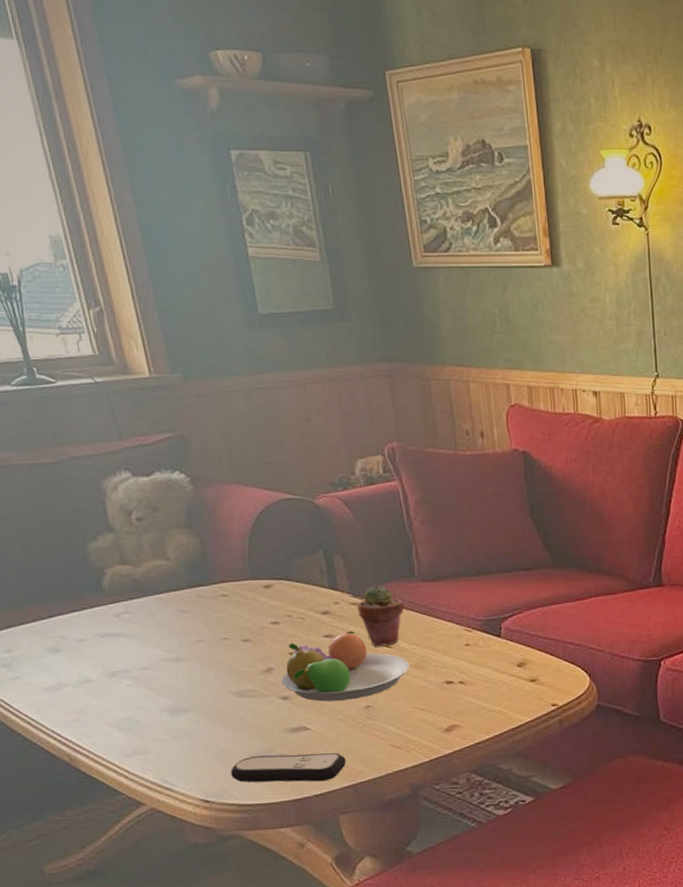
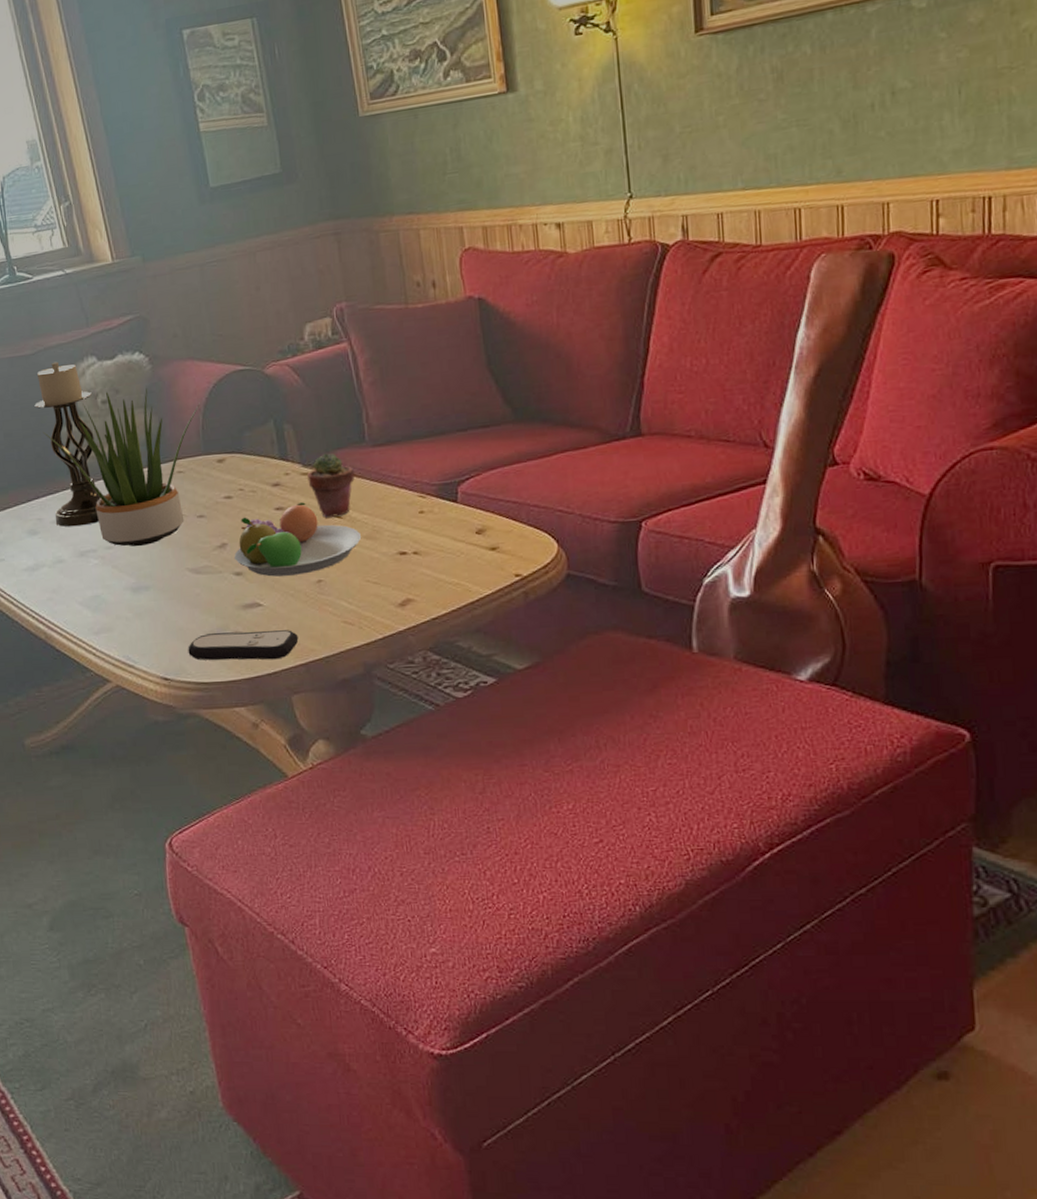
candle holder: none [57,473,140,646] -> present [34,361,105,527]
potted plant: none [67,509,246,668] -> present [42,388,200,546]

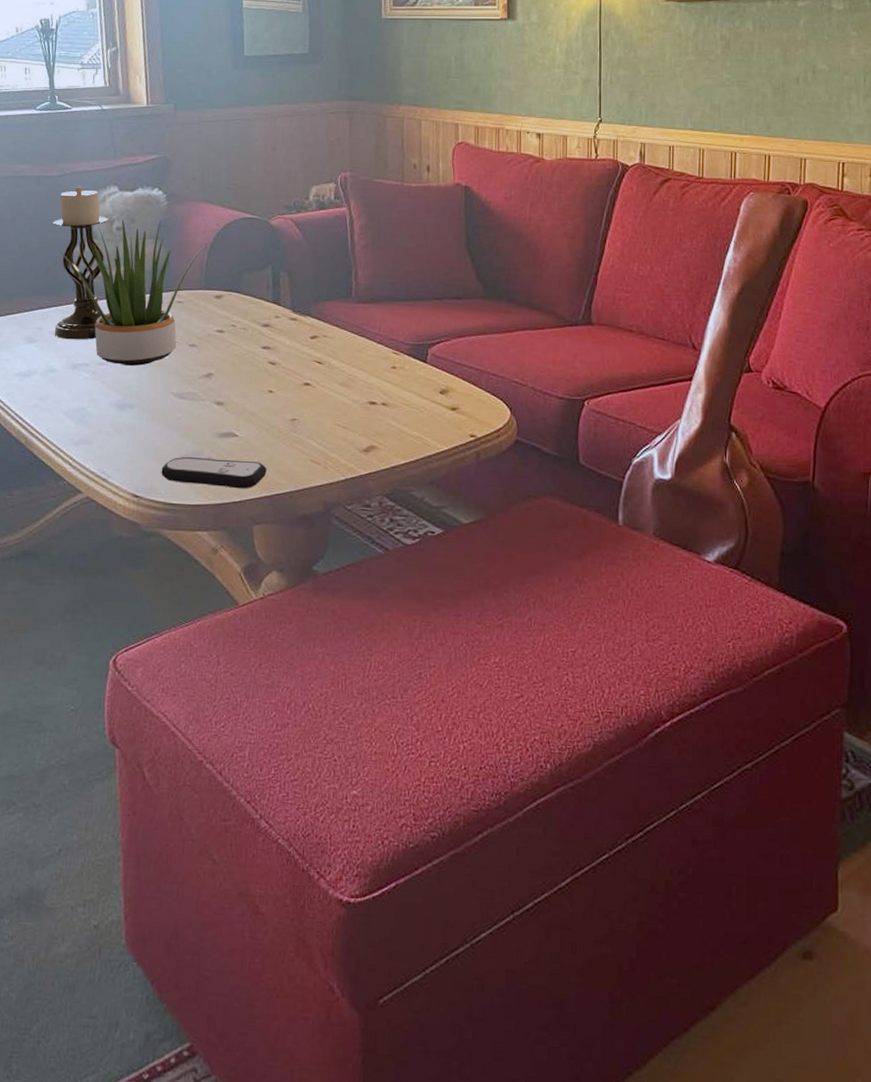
fruit bowl: present [234,502,361,577] -> none [218,344,337,411]
potted succulent: present [307,453,355,518] -> none [295,303,338,362]

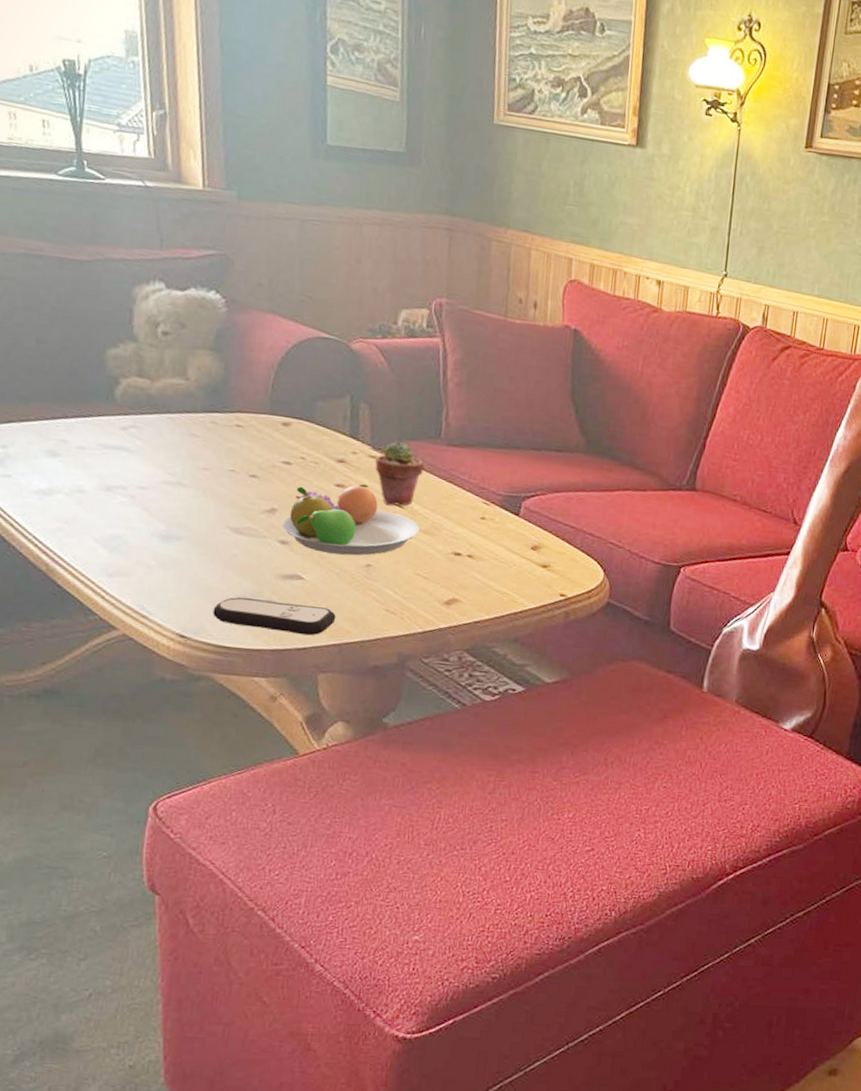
candle holder: present [53,186,108,340] -> none [80,276,152,459]
potted plant: present [56,220,207,366] -> none [85,323,274,494]
fruit bowl: none [218,344,337,411] -> present [283,484,419,556]
potted succulent: none [295,303,338,362] -> present [375,441,424,506]

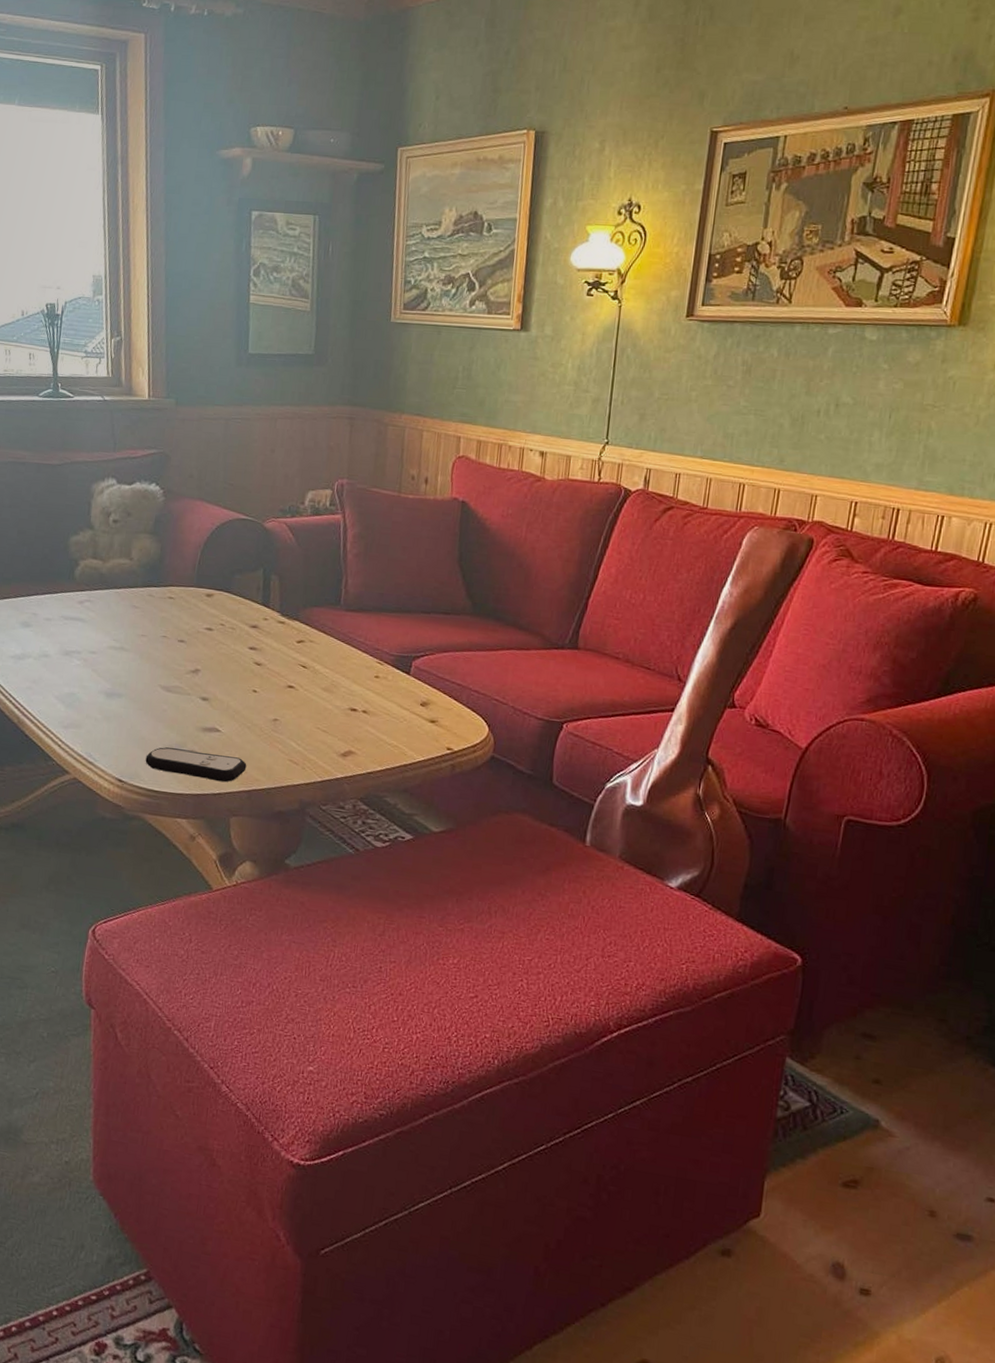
fruit bowl: present [283,484,419,556] -> none [204,646,320,711]
potted succulent: present [375,441,424,506] -> none [282,608,325,666]

